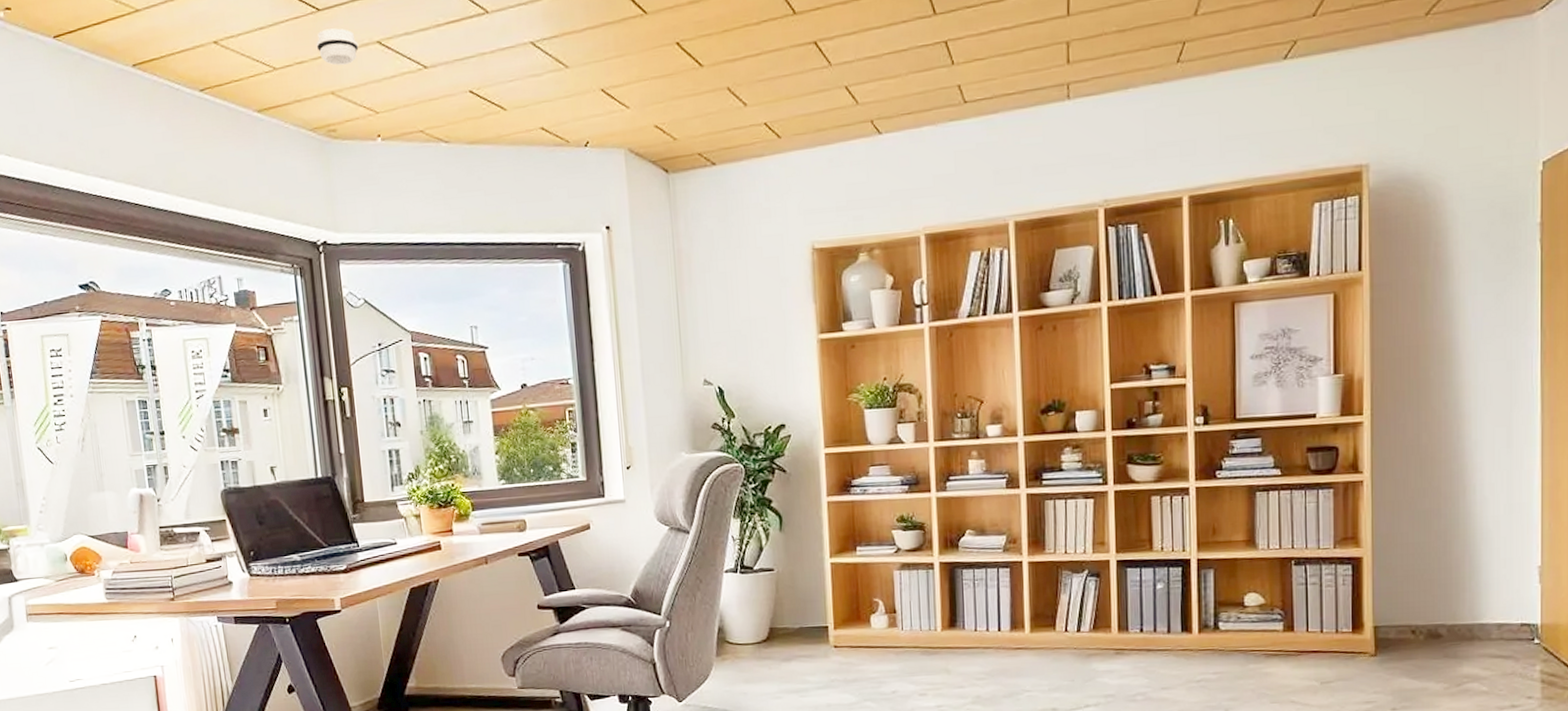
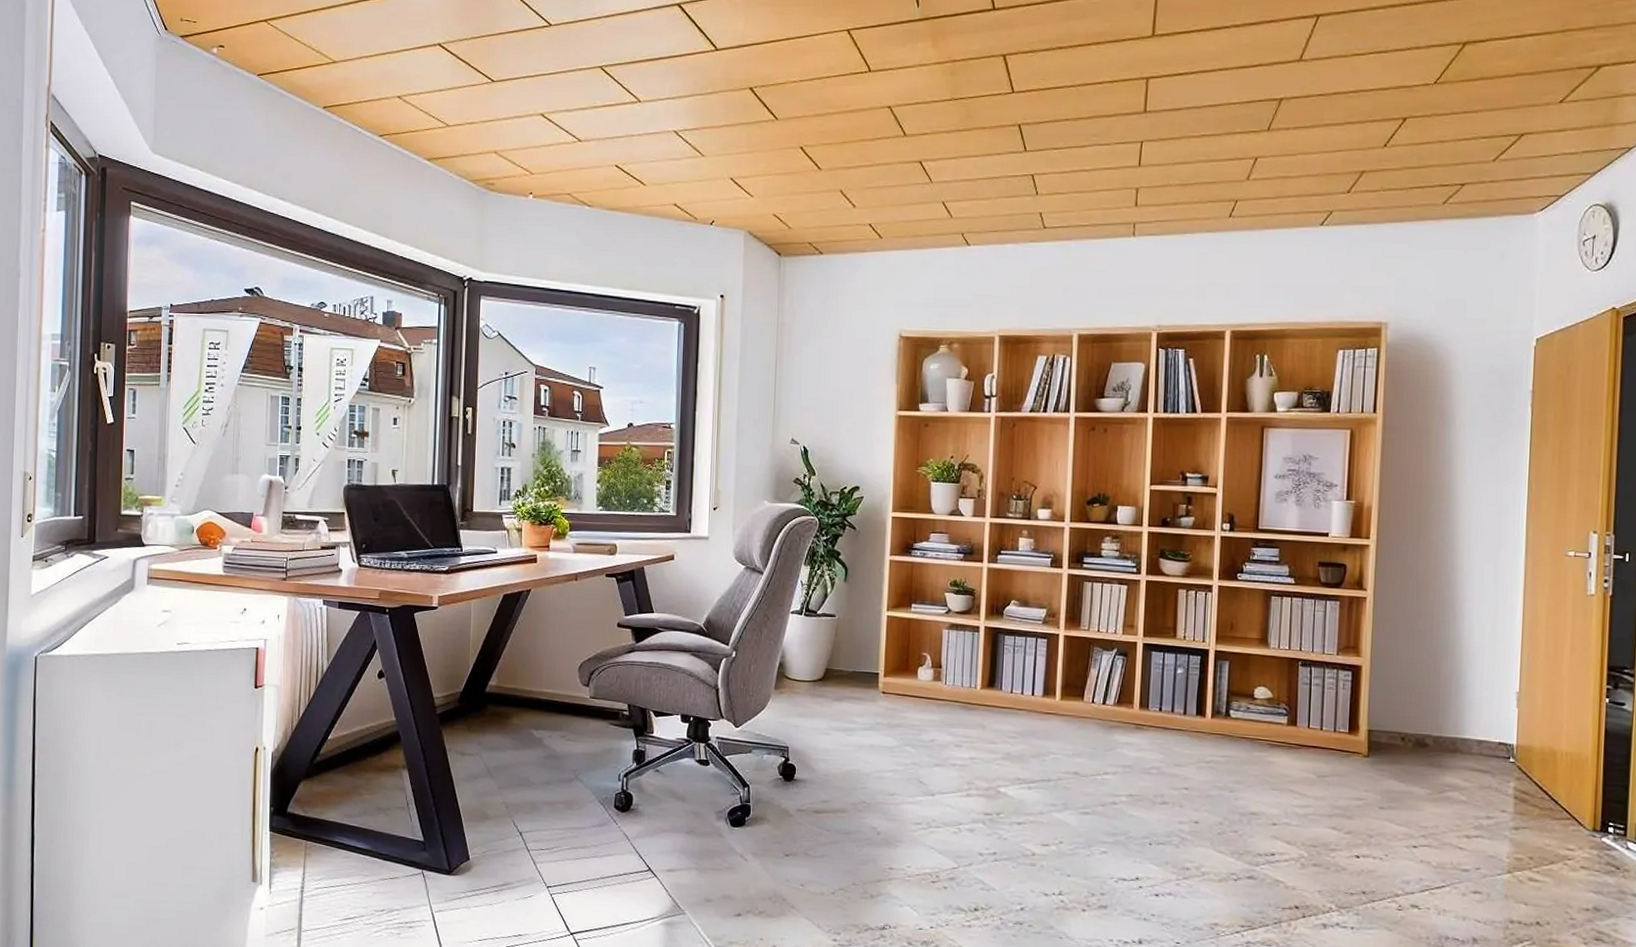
smoke detector: present [316,28,359,66] -> none [487,98,524,130]

